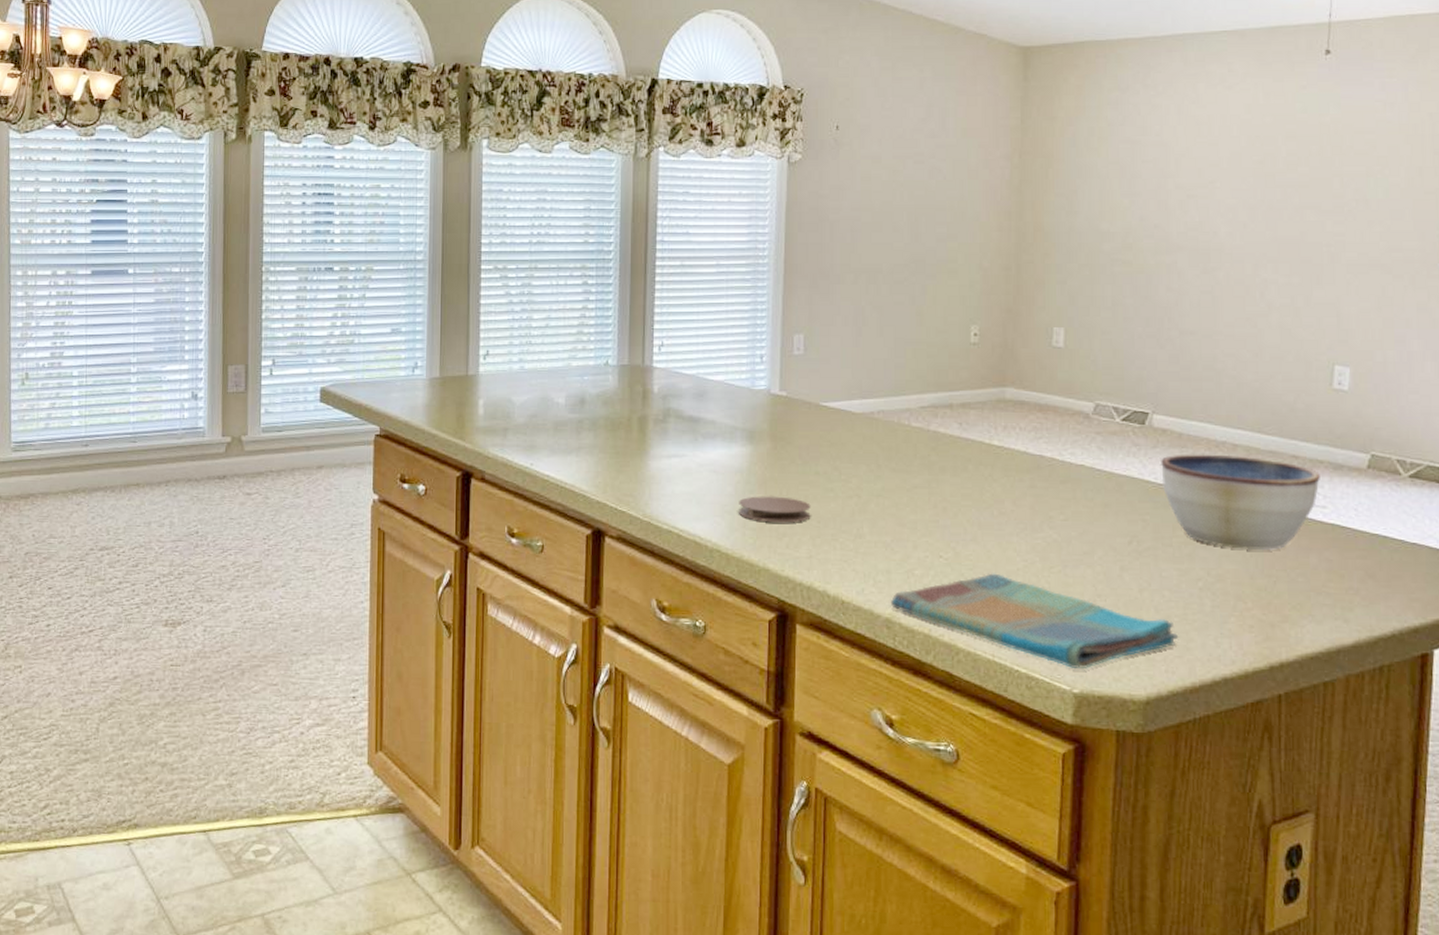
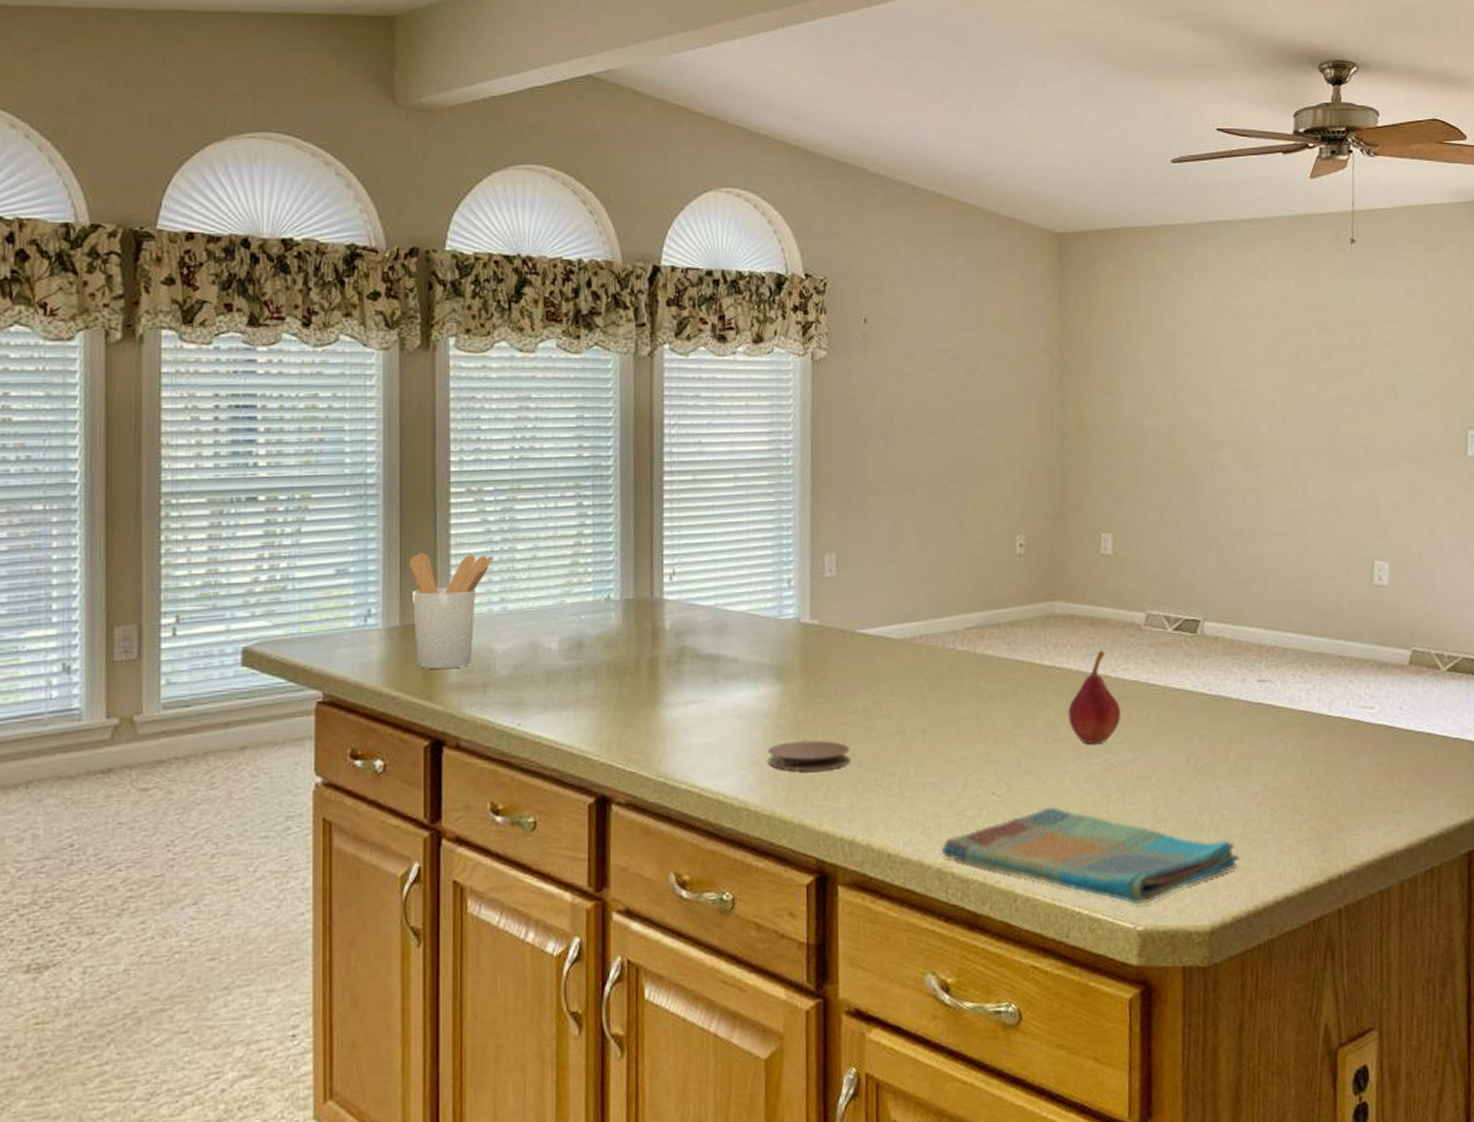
utensil holder: none [448,317,514,414] -> present [409,552,493,669]
fruit: none [1014,434,1066,520] -> present [1068,650,1121,744]
bowl: present [1161,454,1320,551] -> none [1214,659,1367,759]

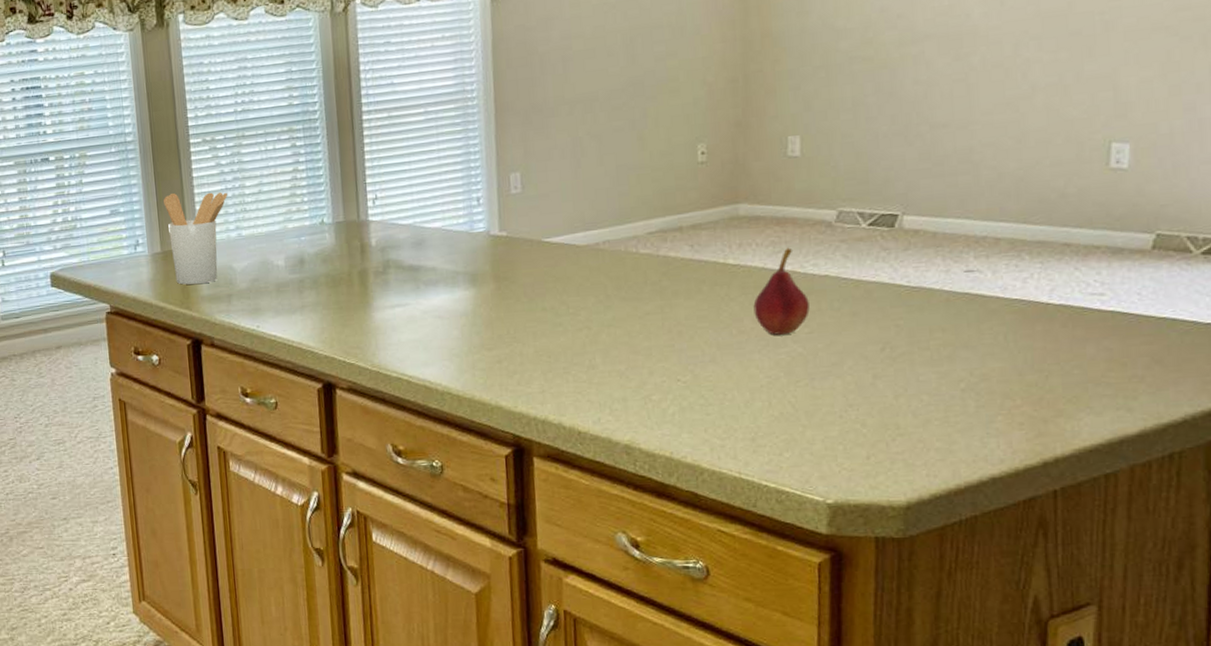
coaster: present [767,740,850,771] -> none [466,335,541,362]
dish towel: present [942,807,1240,905] -> none [629,392,941,480]

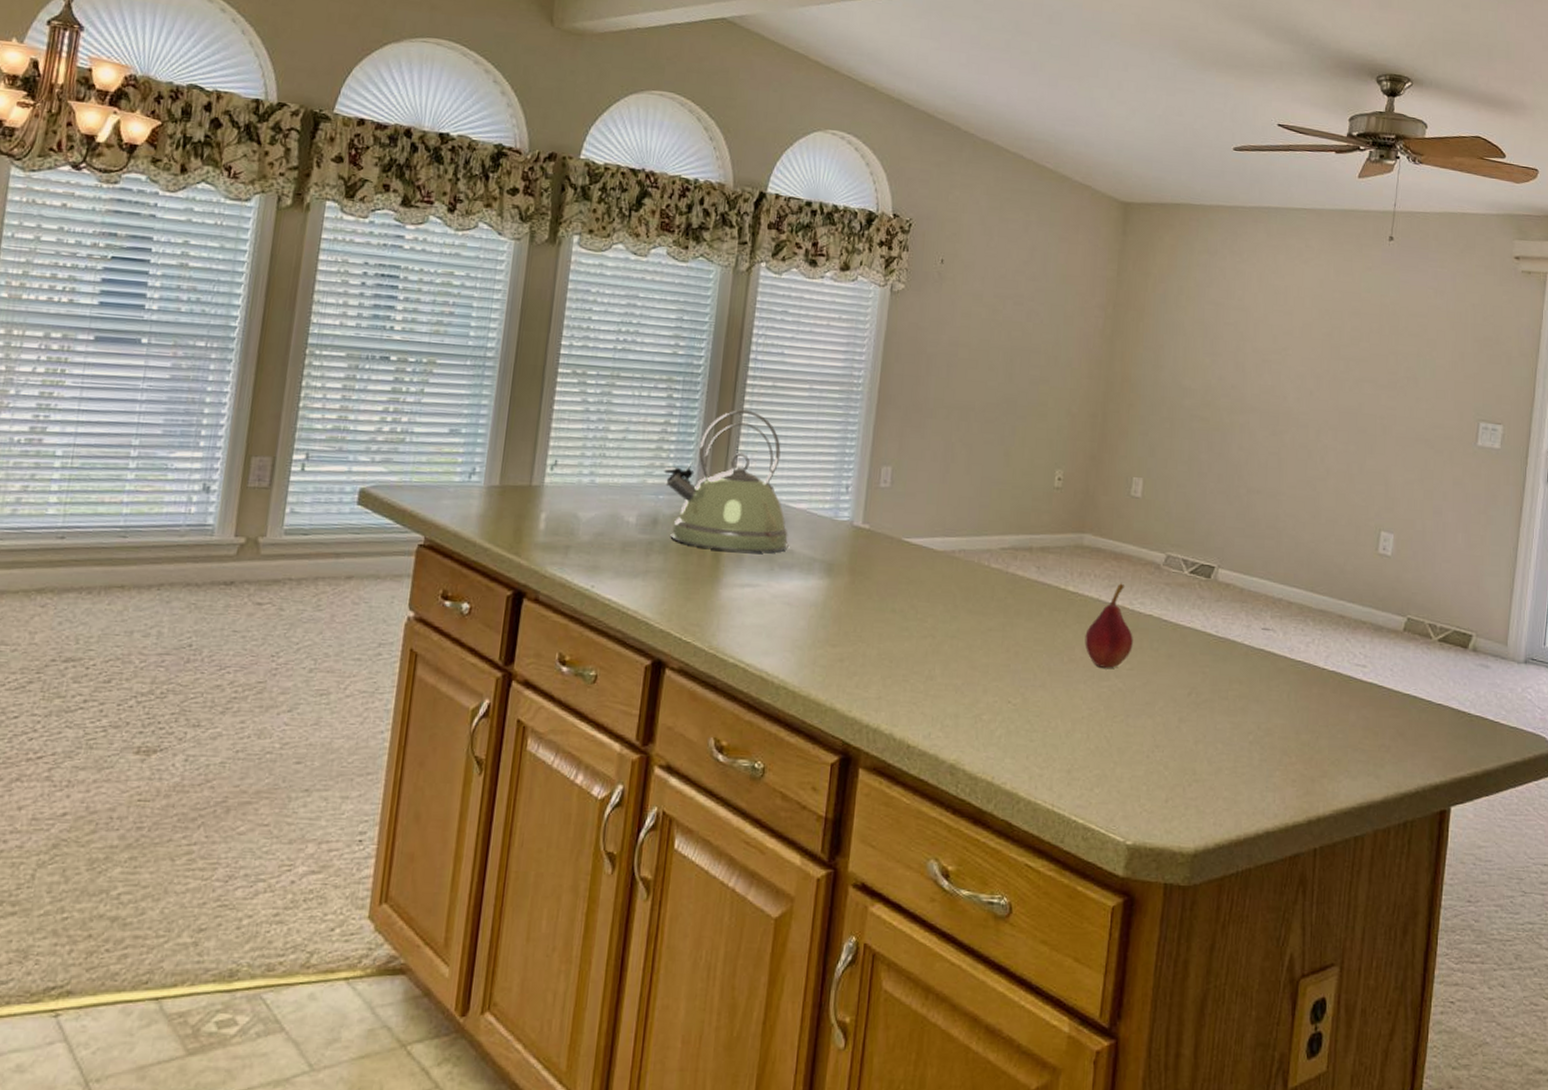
utensil holder: present [163,192,228,285] -> none [509,422,588,529]
kettle: none [301,144,430,278] -> present [664,409,789,553]

